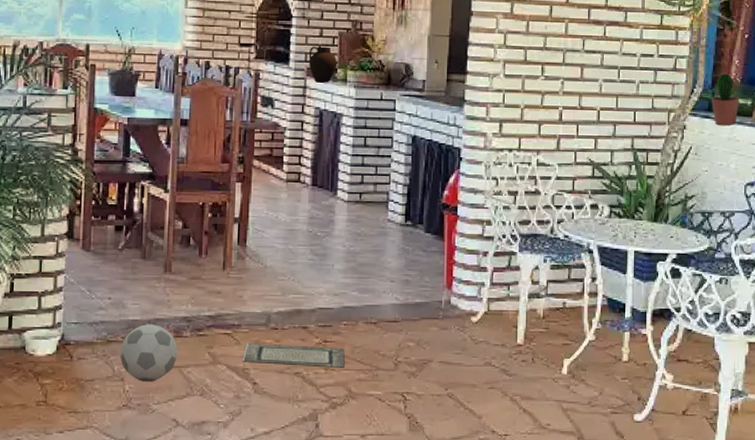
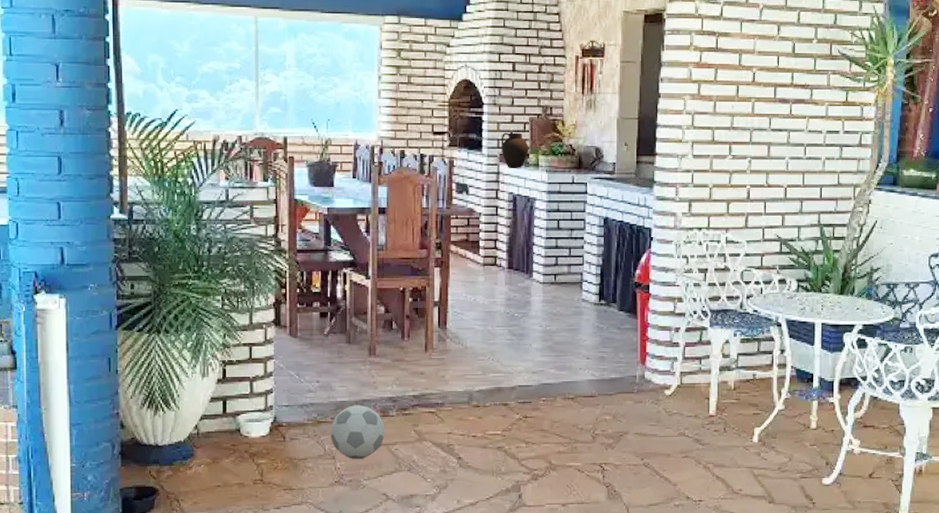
doormat: present [243,343,345,368] -> none [447,420,544,442]
potted cactus: present [712,73,739,125] -> none [896,147,923,198]

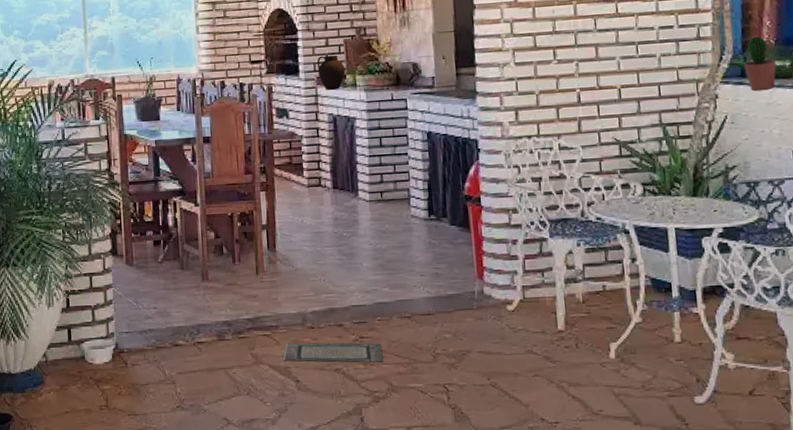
soccer ball: present [331,405,385,459] -> none [169,330,222,384]
doormat: none [447,420,544,442] -> present [283,342,383,363]
potted cactus: none [896,147,923,198] -> present [744,36,776,90]

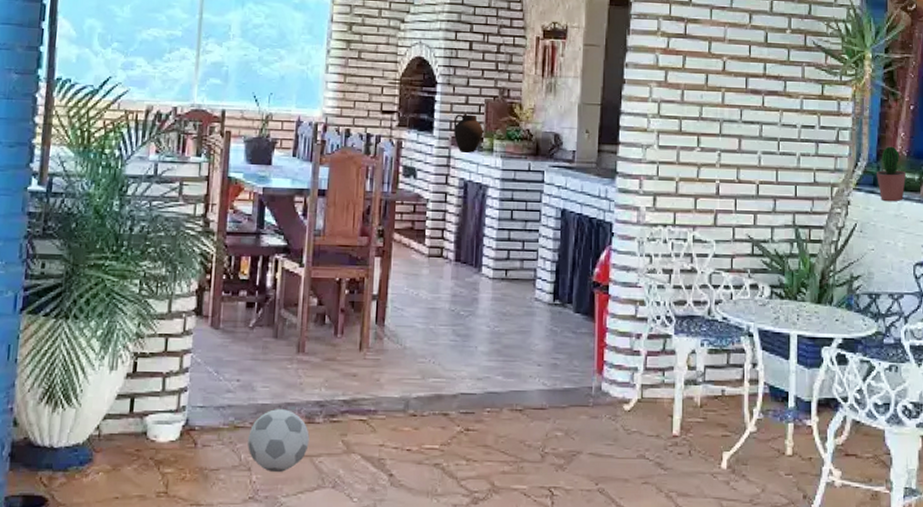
soccer ball: none [169,330,222,384] -> present [248,409,310,472]
doormat: present [283,342,383,363] -> none [379,431,488,459]

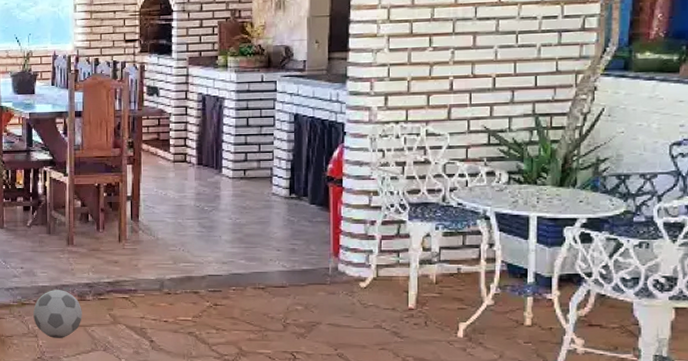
jug: present [453,114,484,153] -> none [190,36,218,70]
potted cactus: present [877,146,906,201] -> none [628,28,662,84]

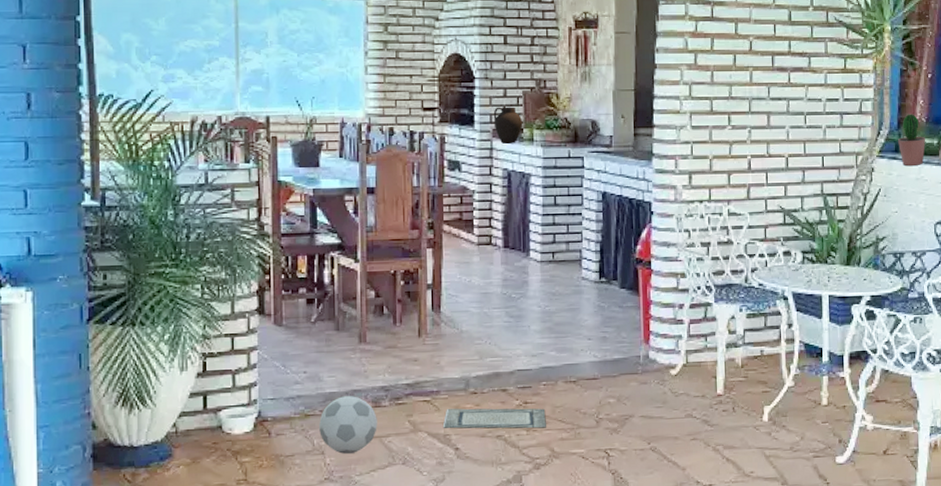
doormat: none [140,306,235,329] -> present [443,408,546,429]
jug: none [190,36,218,70] -> present [493,107,523,144]
potted cactus: none [628,28,662,84] -> present [898,114,925,166]

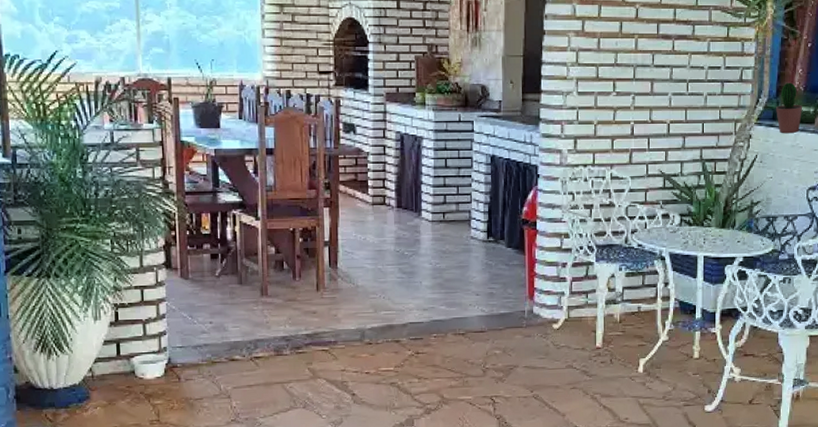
soccer ball: present [319,396,377,454] -> none [225,345,279,398]
doormat: present [443,408,546,429] -> none [341,357,436,377]
jug: present [493,107,523,144] -> none [387,71,415,107]

